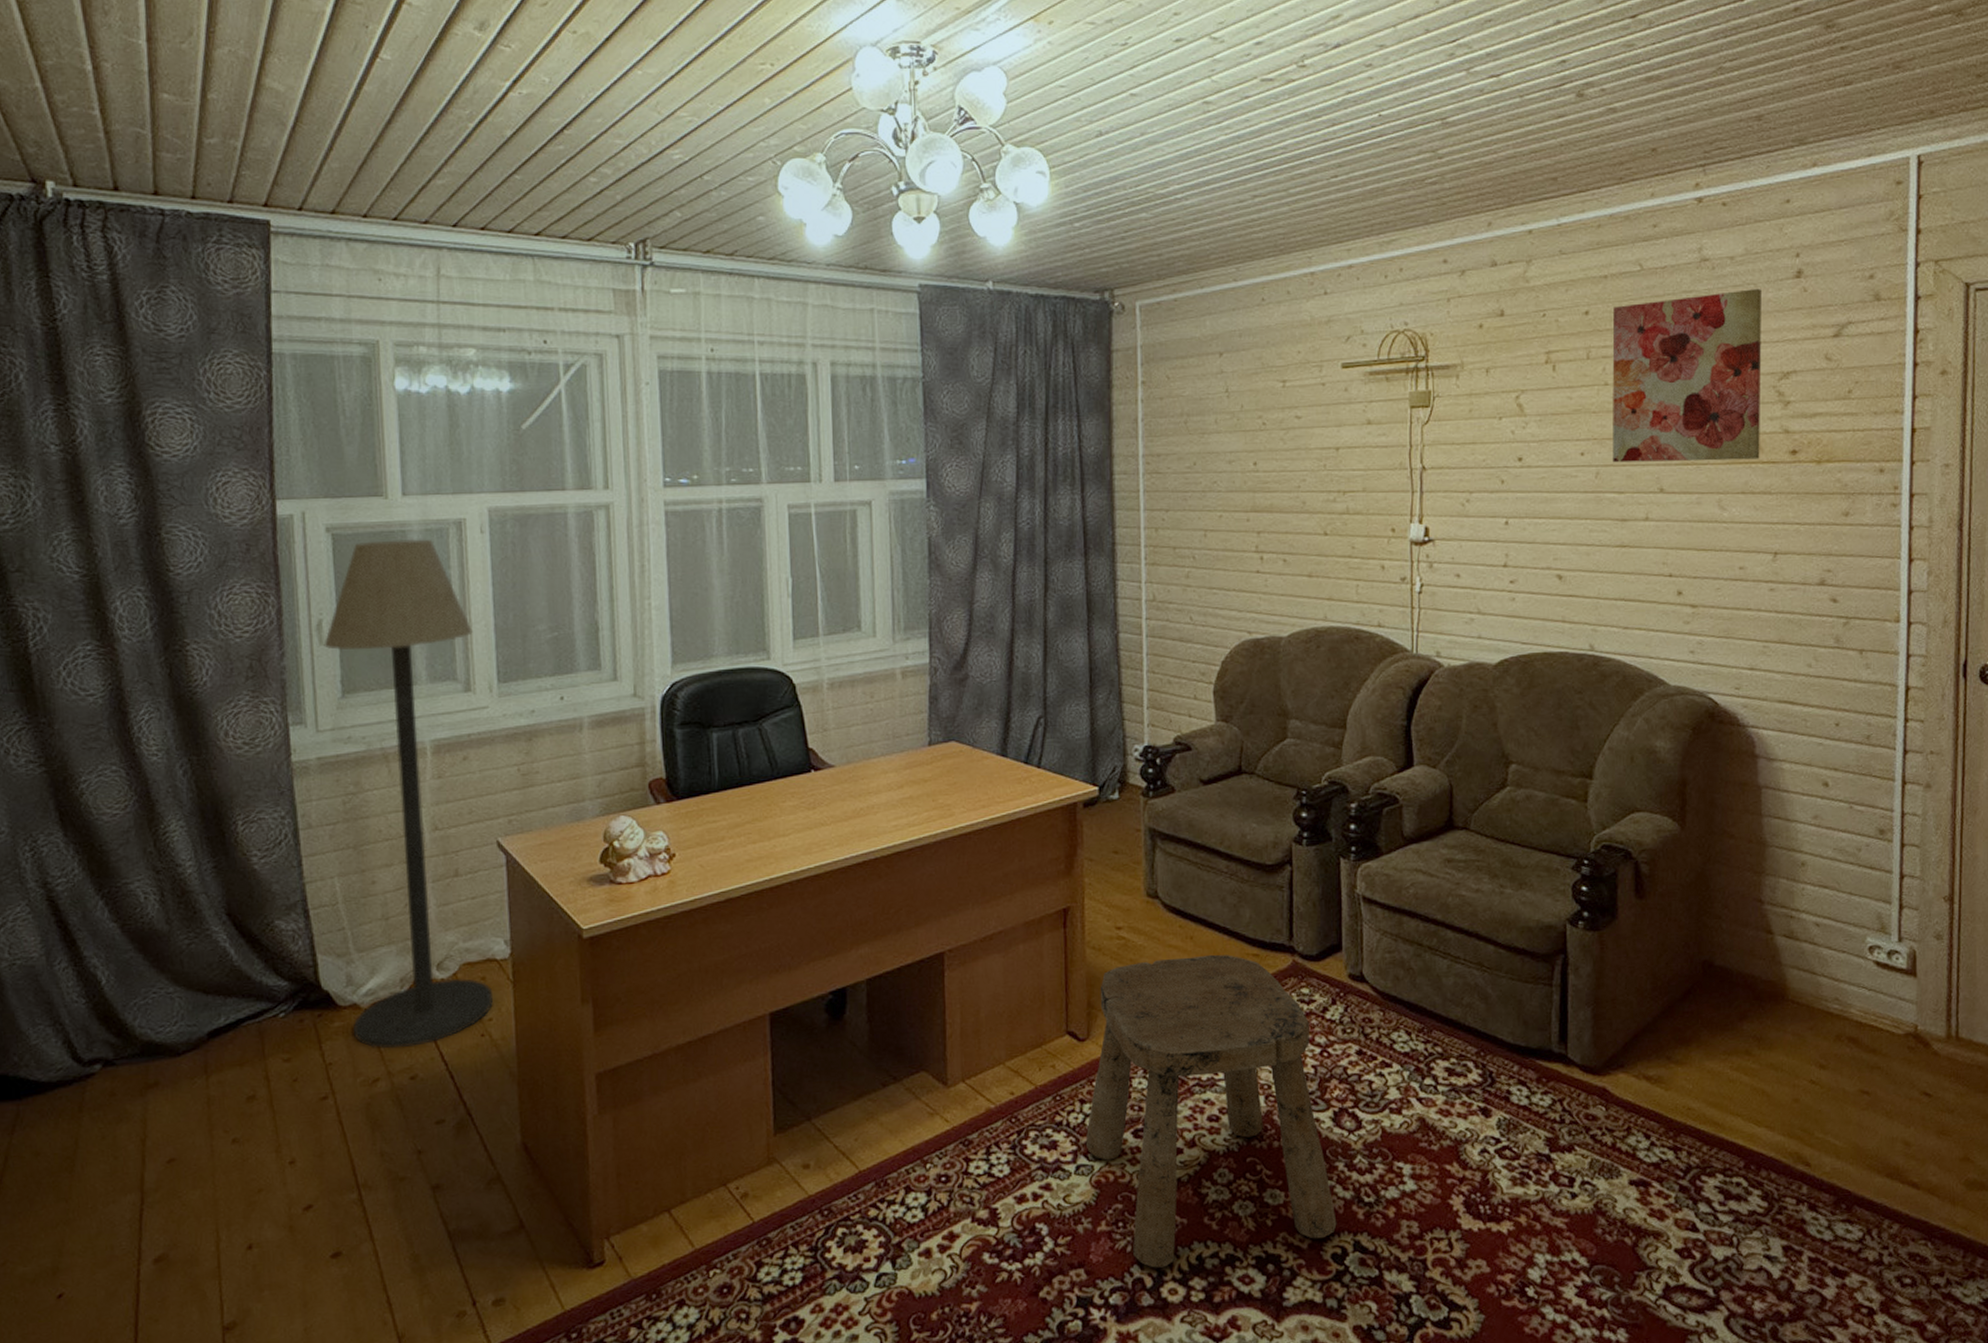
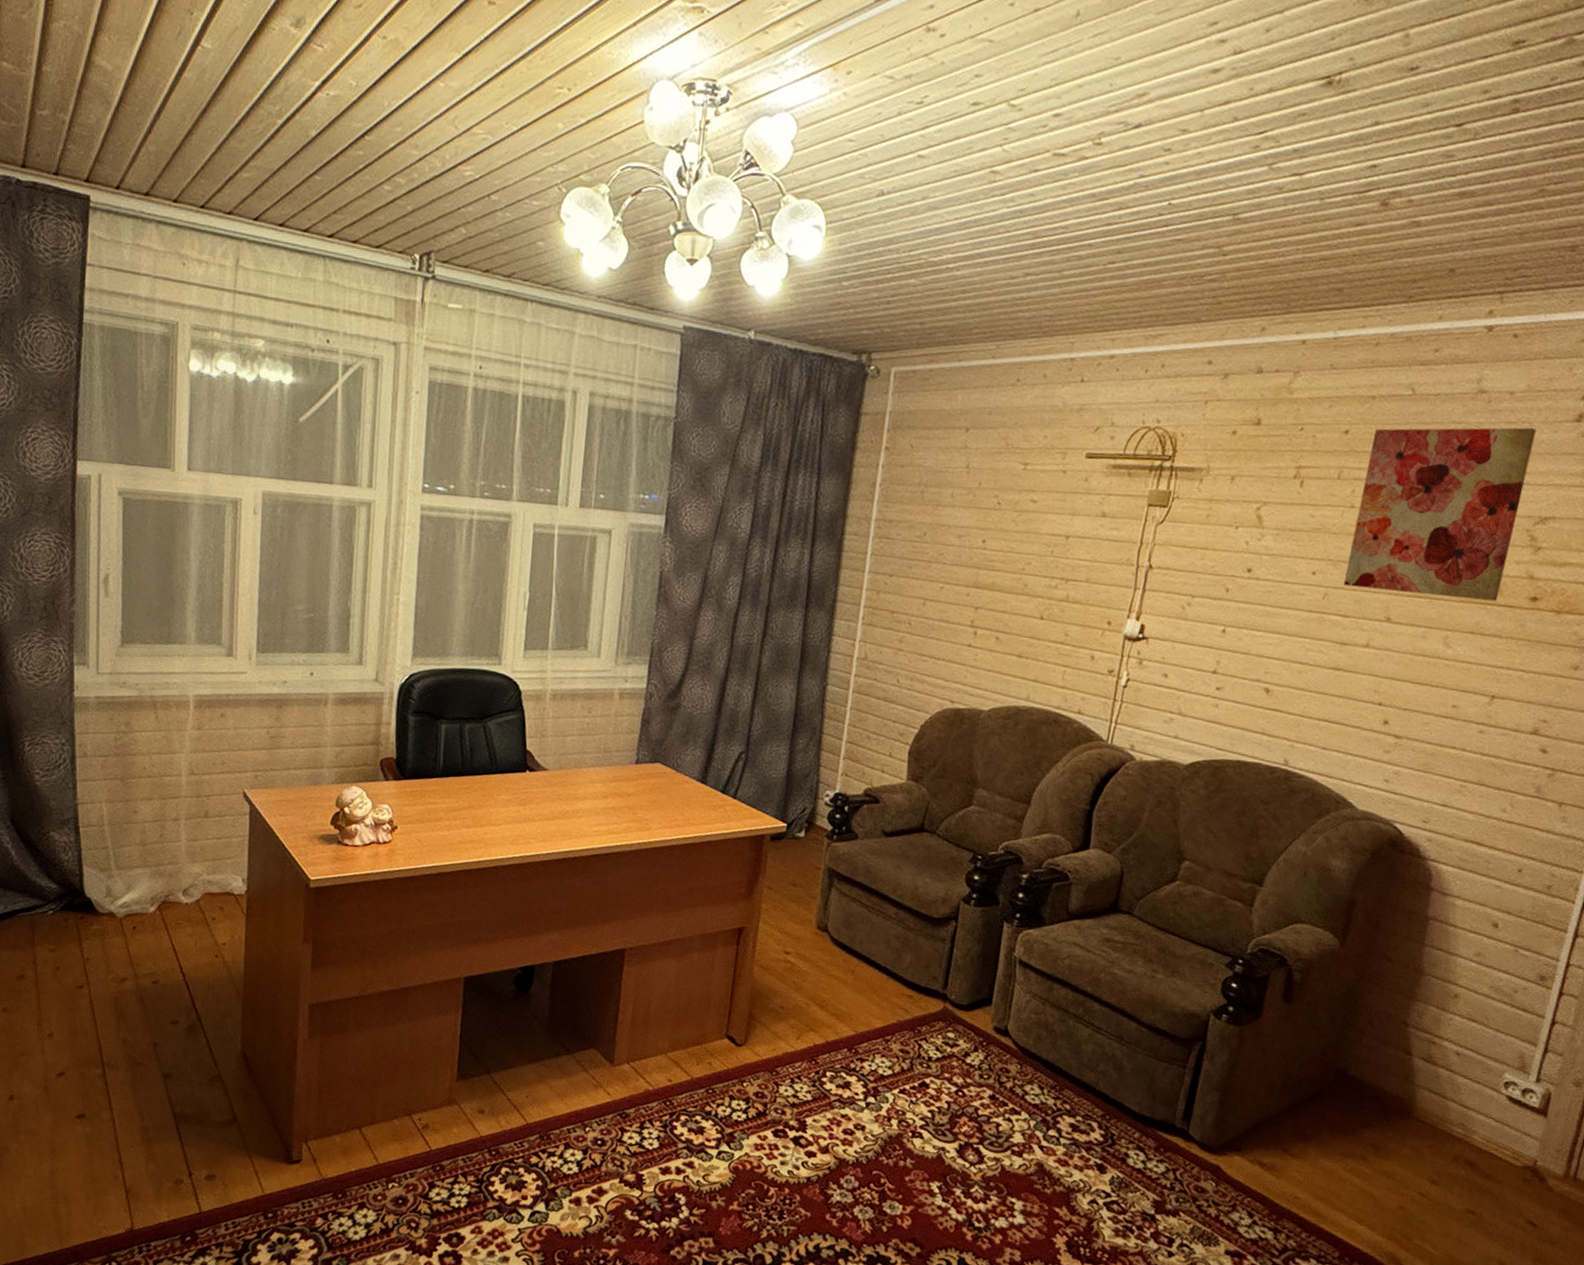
floor lamp: present [323,539,493,1049] -> none [109,508,239,956]
stool: present [1085,954,1337,1268] -> none [729,986,950,1251]

